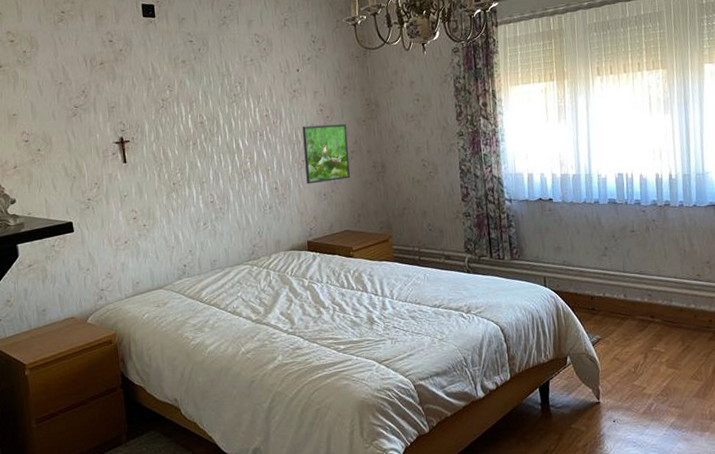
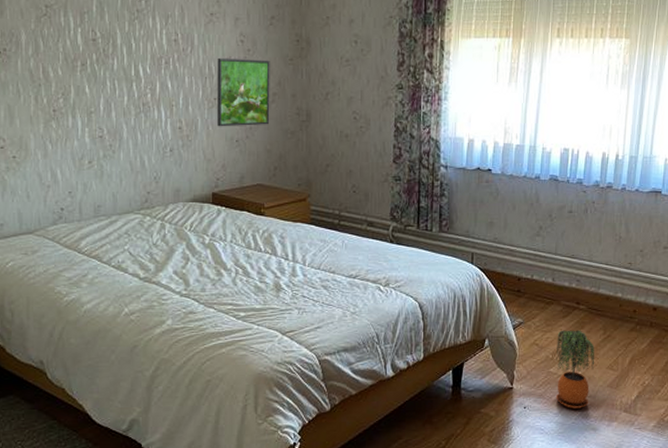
potted plant: none [636,342,680,420] -> present [555,330,595,409]

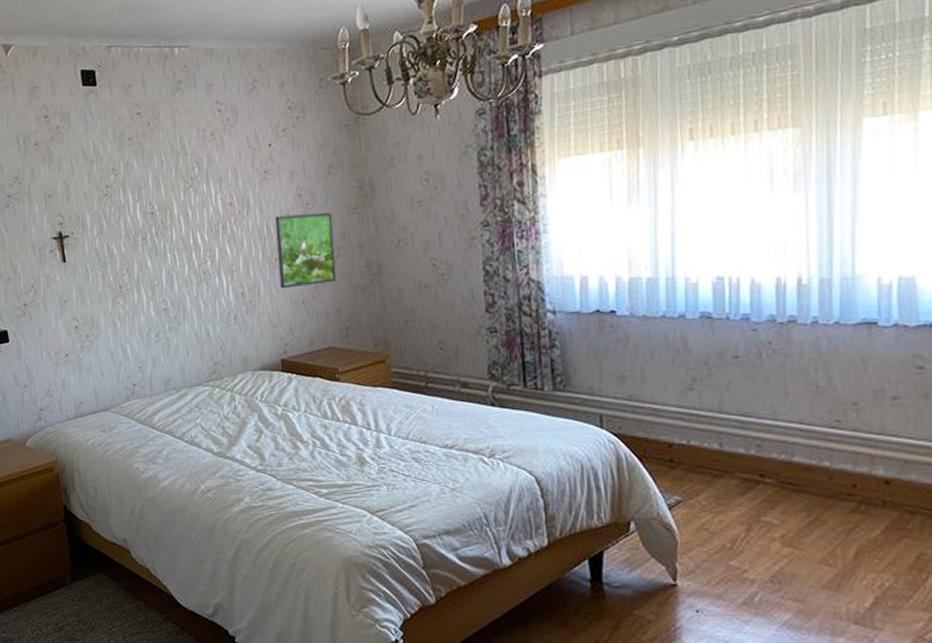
potted plant: present [555,330,595,409] -> none [735,510,800,616]

